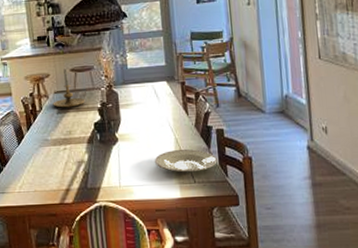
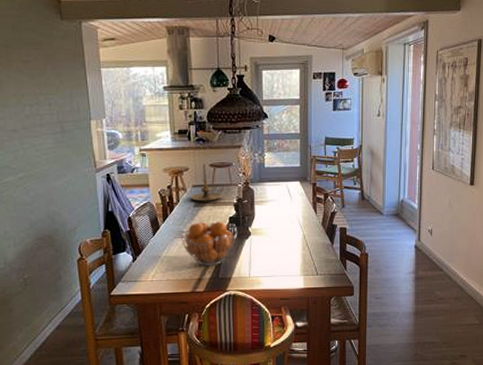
fruit basket: none [44,127,104,176] -> present [180,221,237,266]
plate: present [154,149,217,173] -> none [282,245,338,266]

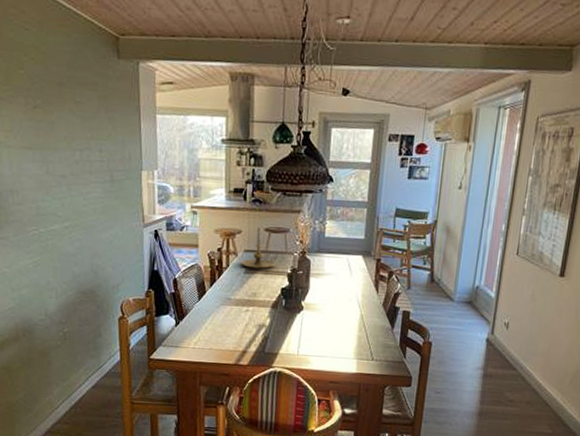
fruit basket: present [180,221,237,266] -> none [227,290,289,339]

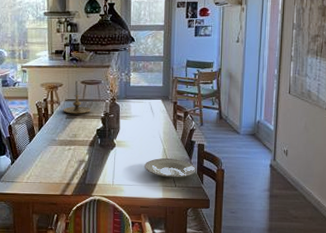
plate: none [336,326,398,350] -> present [144,158,196,178]

